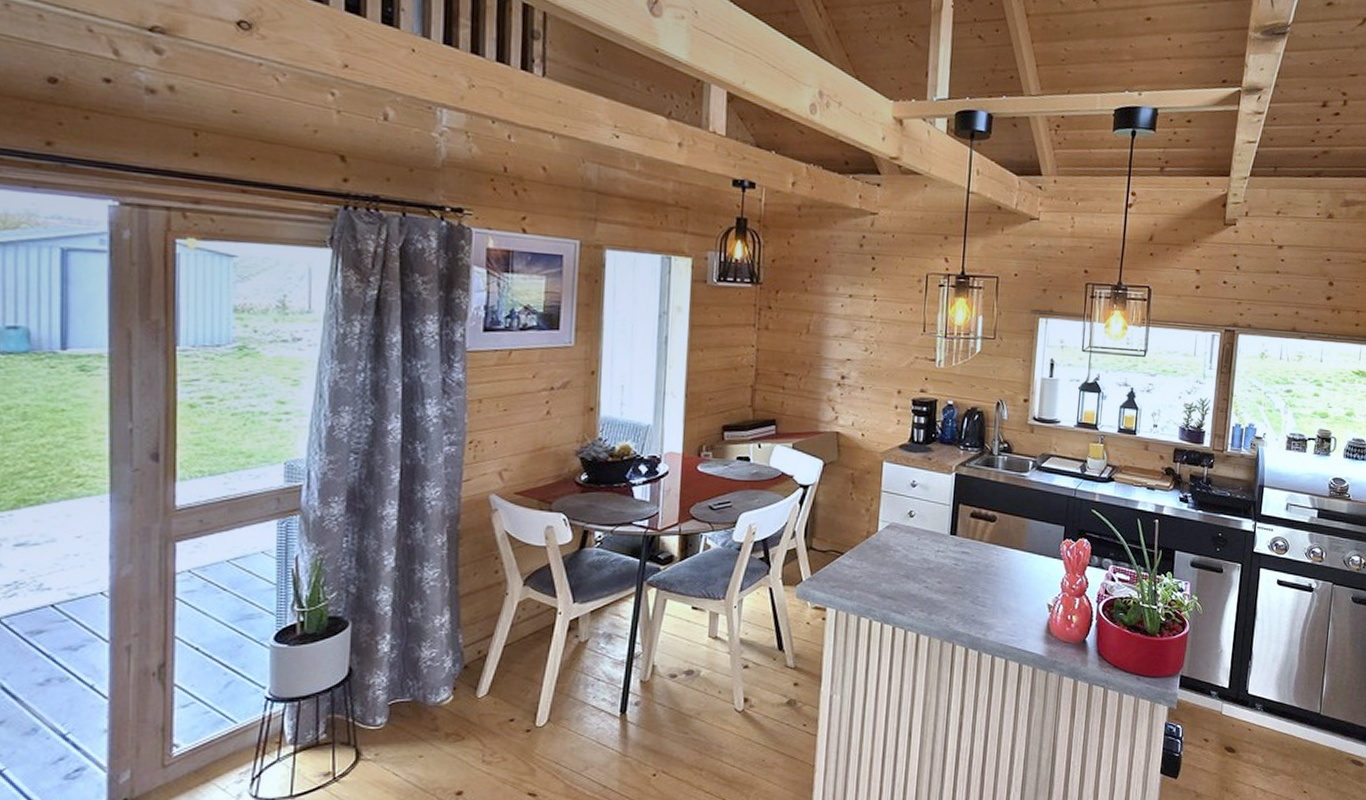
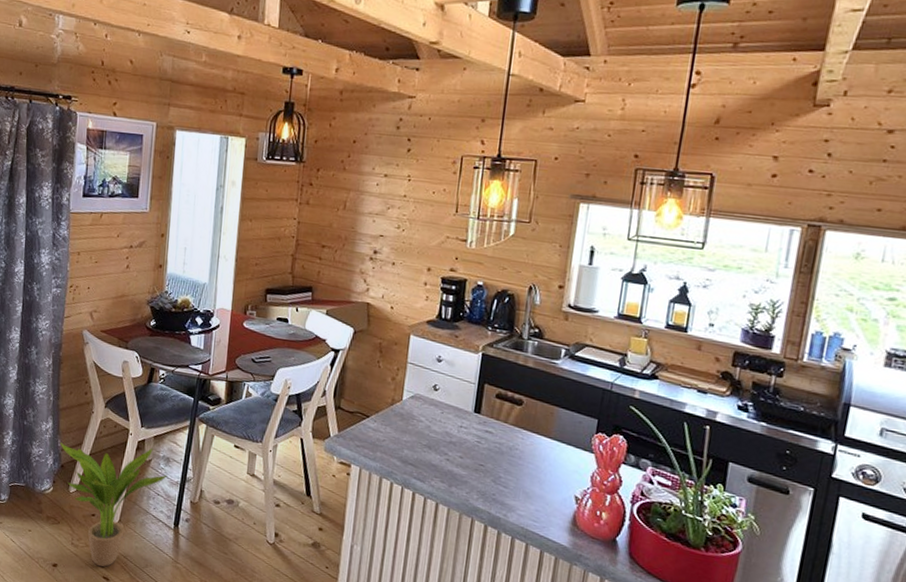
potted plant: none [462,625,610,782] -> present [60,443,168,567]

